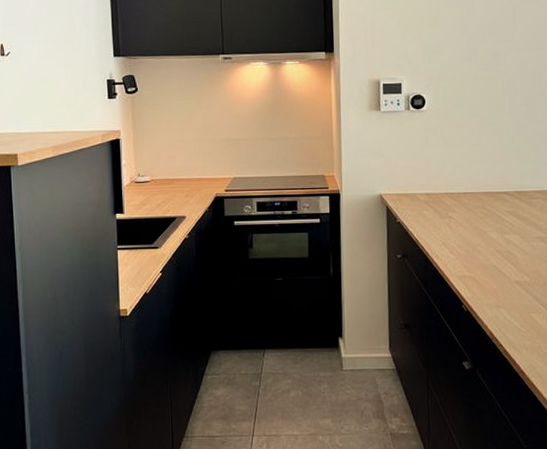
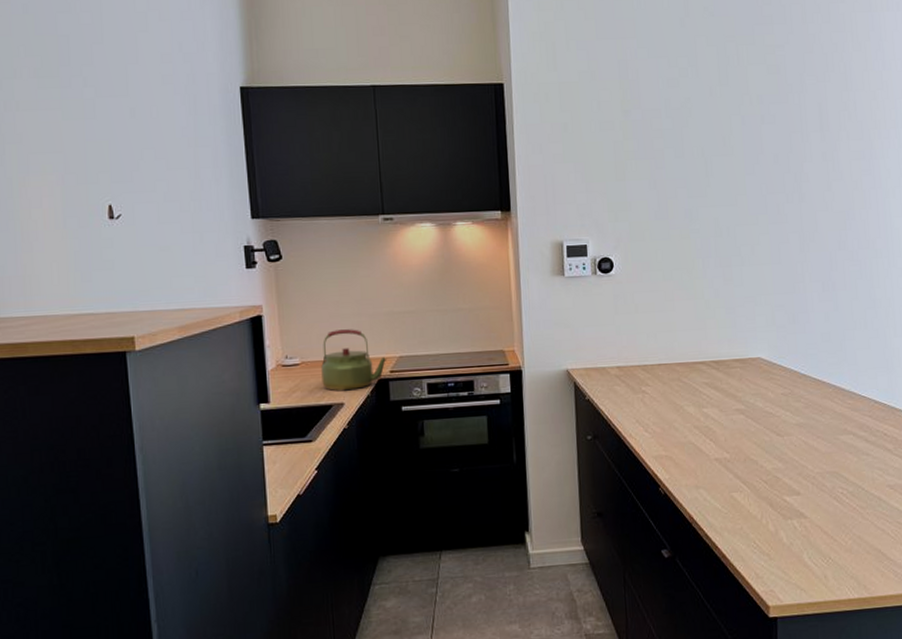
kettle: none [167,153,223,206] -> present [321,329,387,391]

